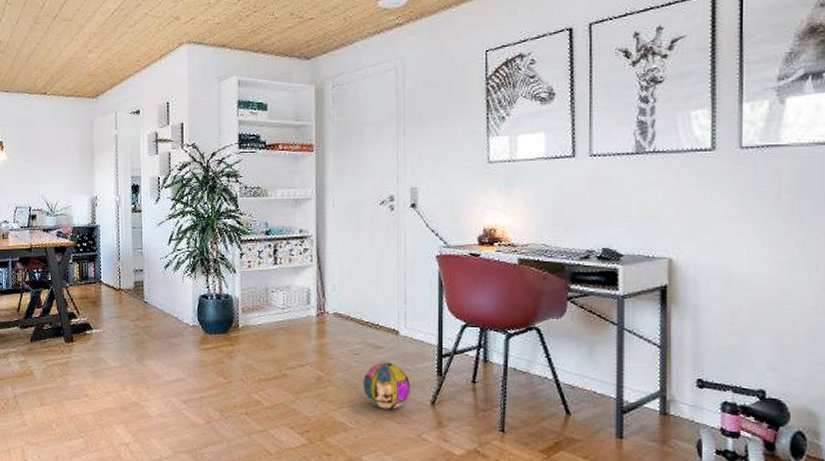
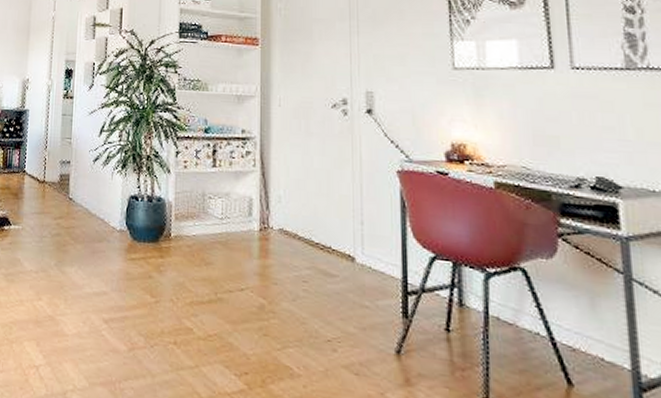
ball: present [363,362,410,410] -> none [313,294,370,356]

